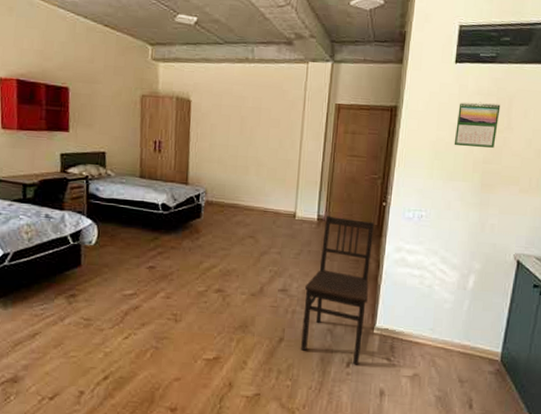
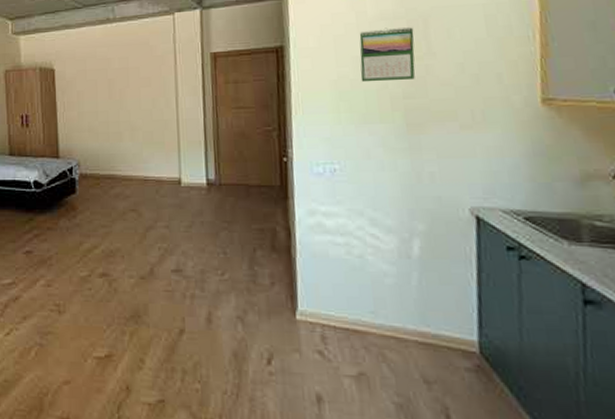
dining chair: present [301,215,374,365] -> none [203,178,283,362]

